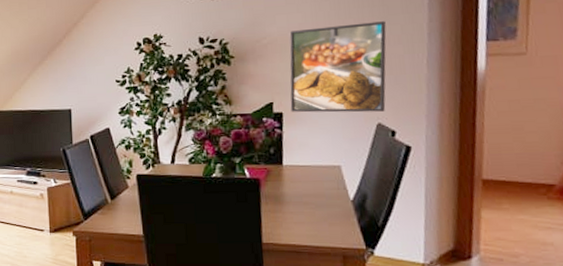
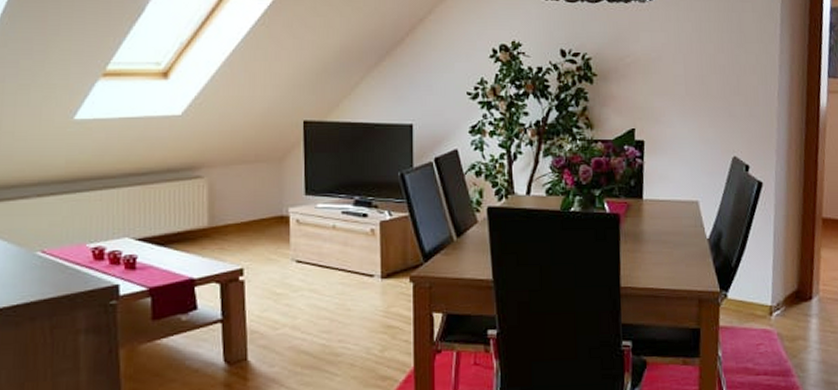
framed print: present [289,21,387,113] -> none [651,49,743,144]

